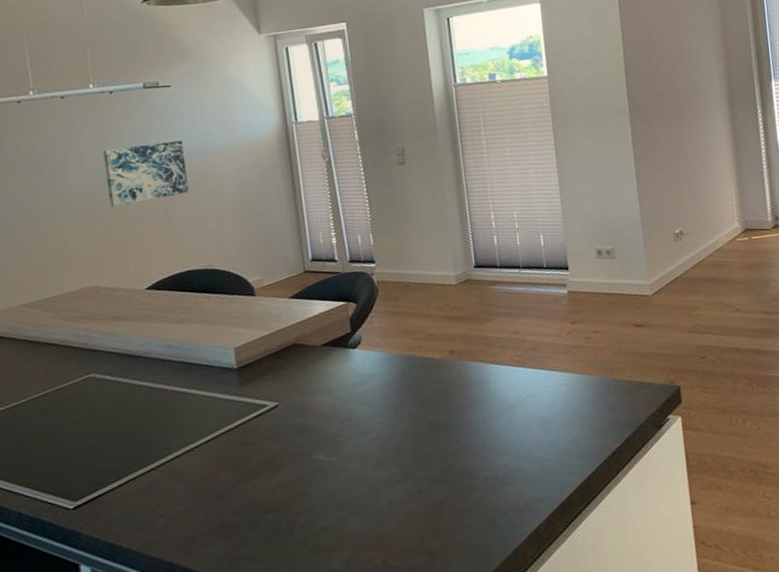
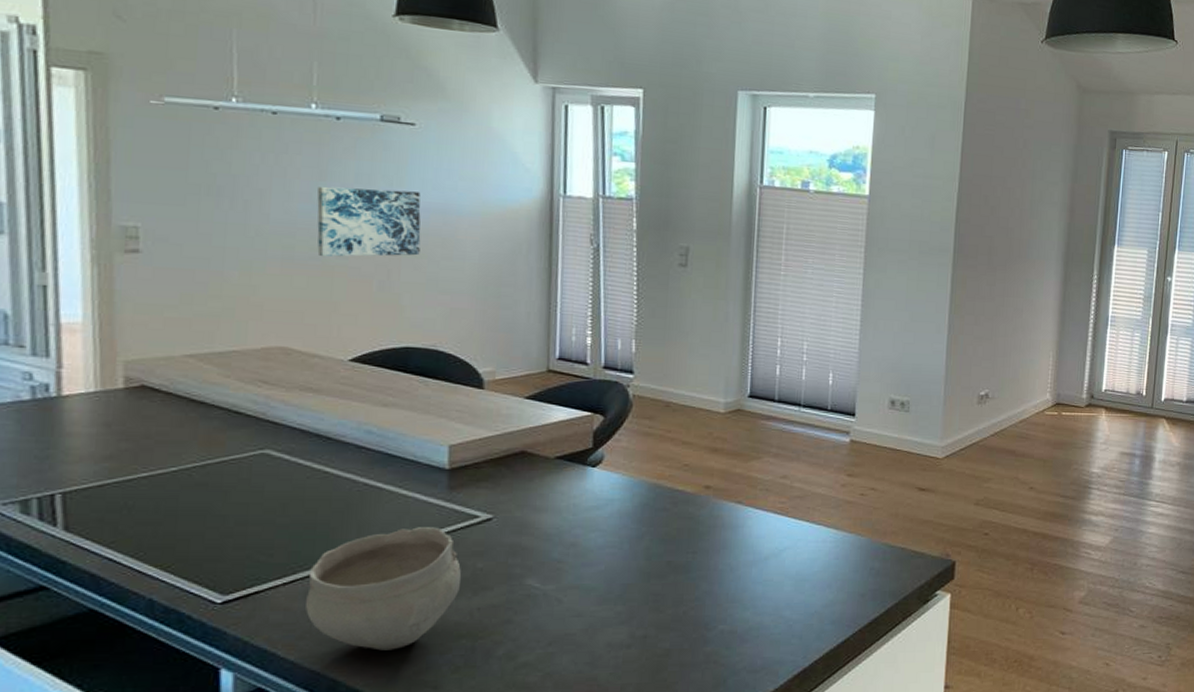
bowl: none [138,419,261,533] -> present [306,527,462,651]

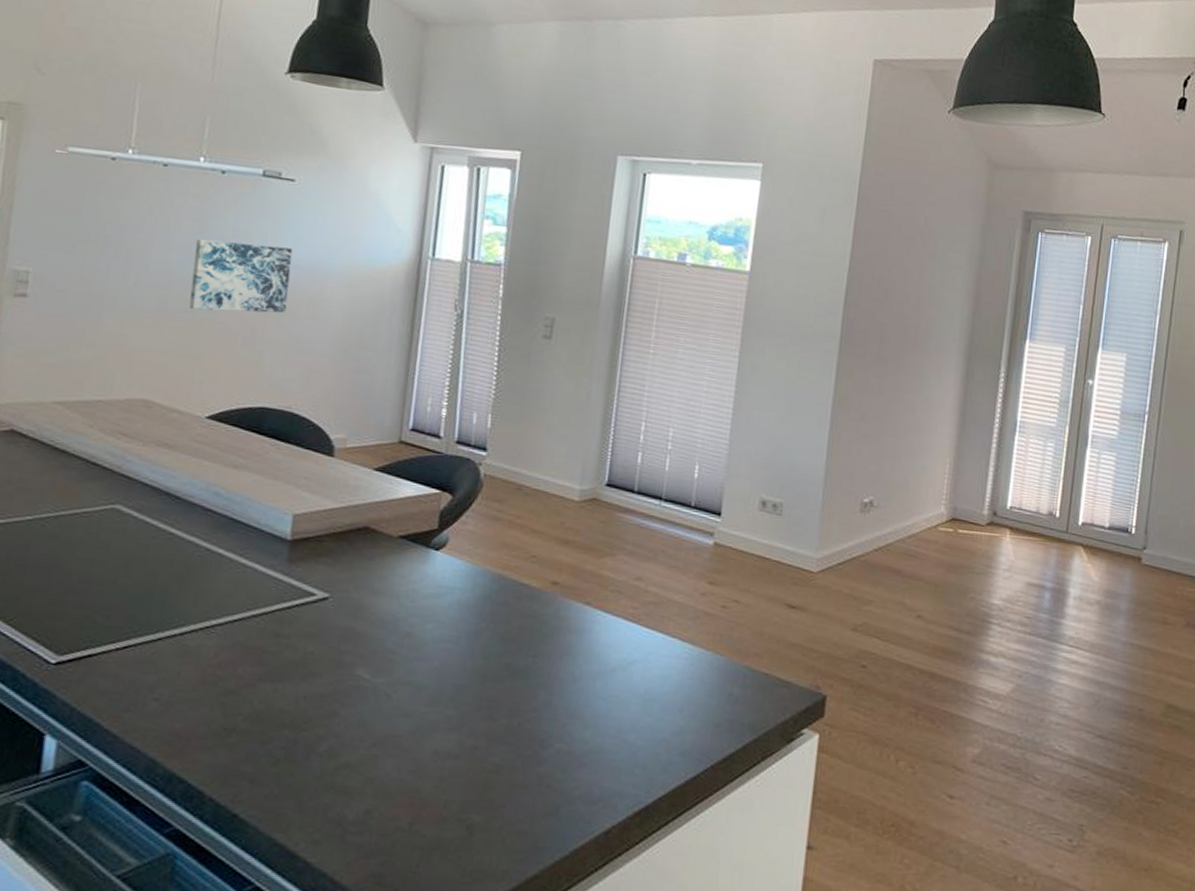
bowl: present [306,527,462,651] -> none [134,600,292,734]

